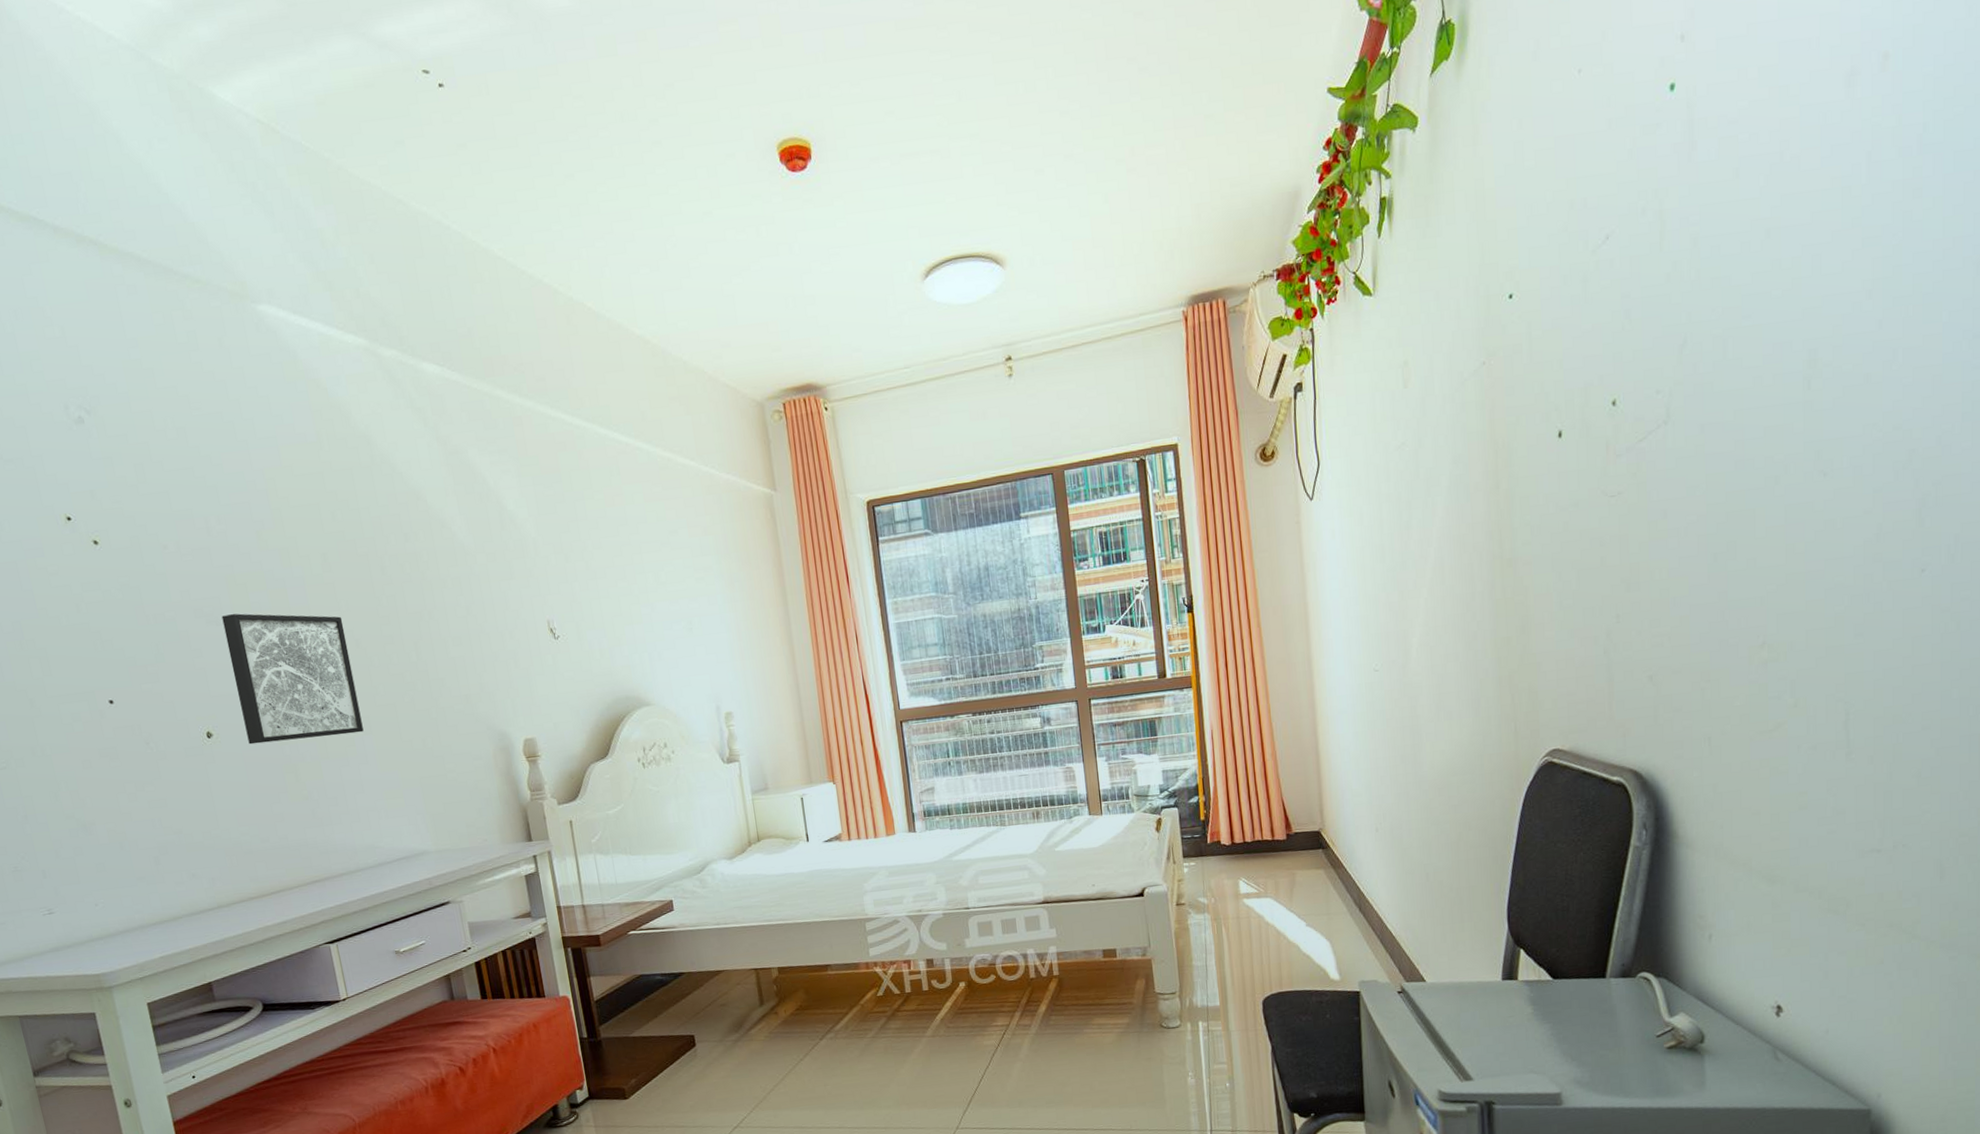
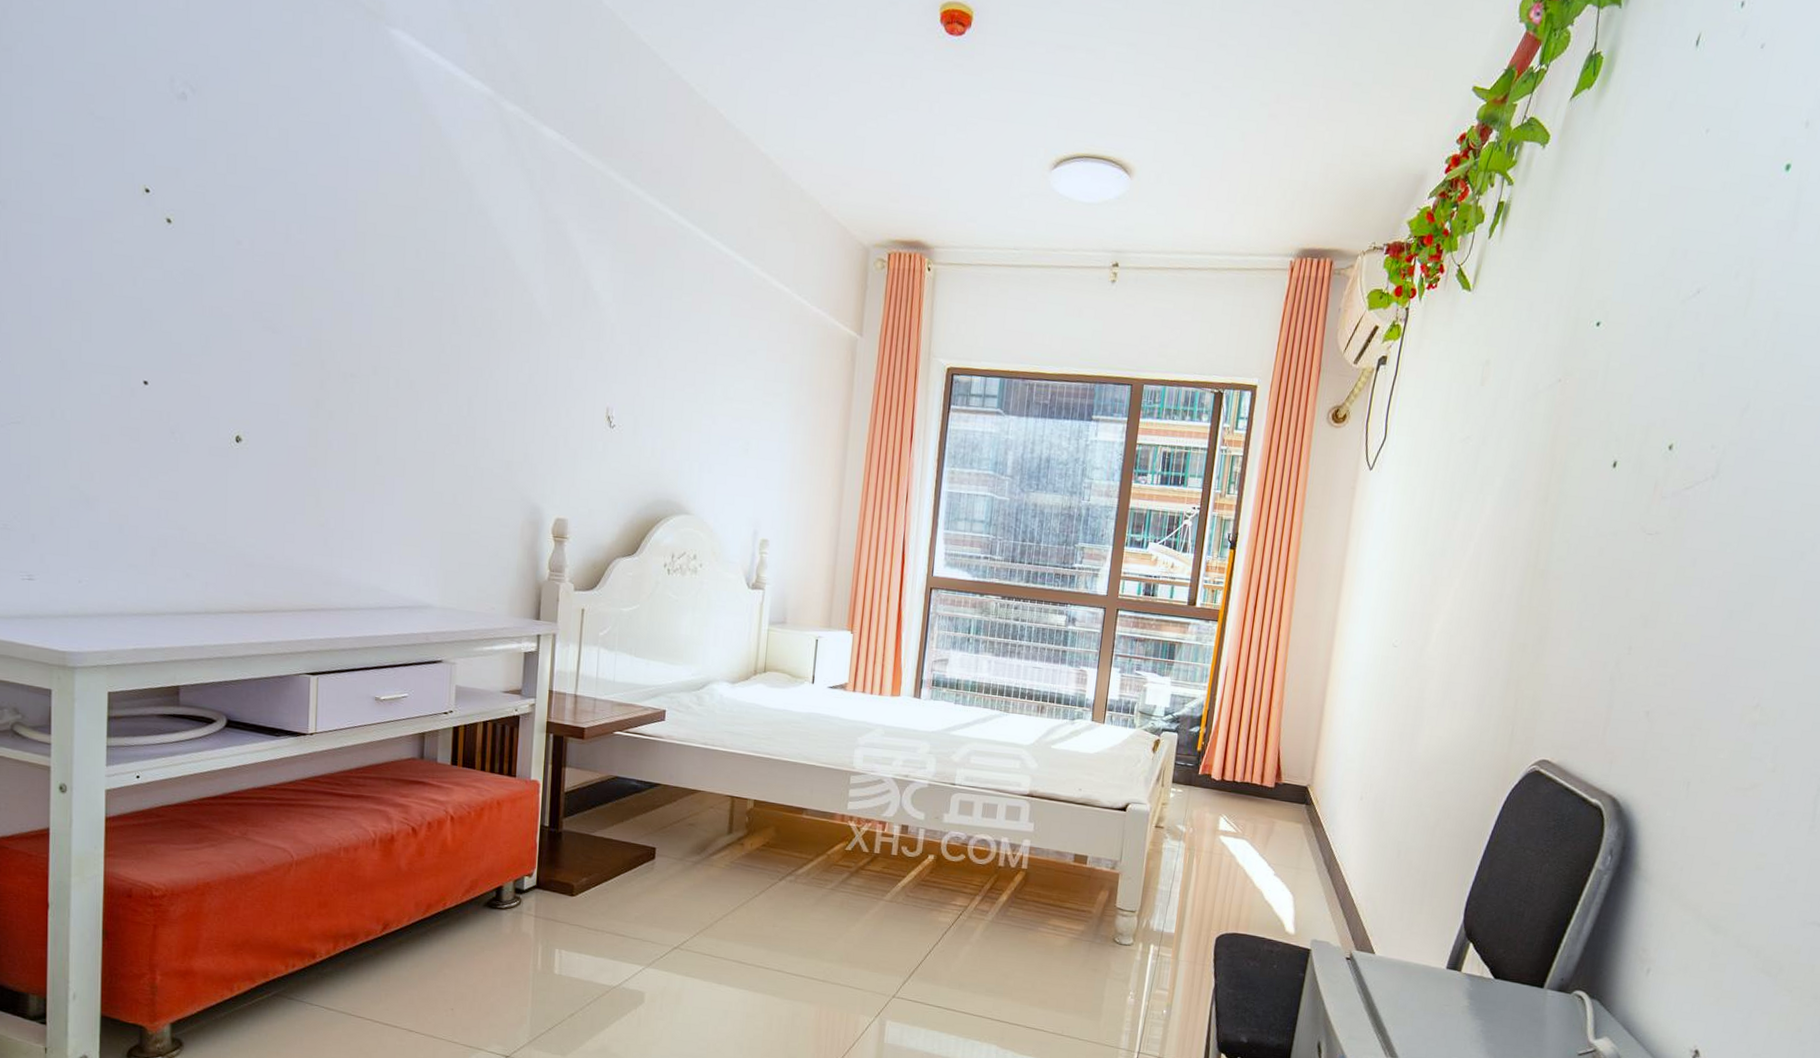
wall art: present [221,613,364,745] -> none [276,324,402,473]

